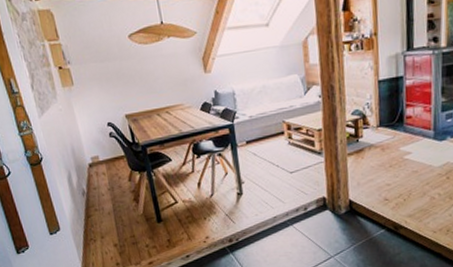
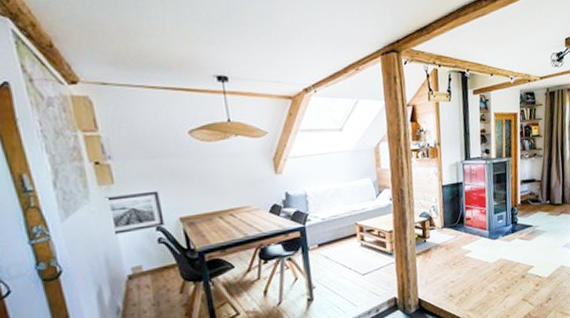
wall art: none [68,91,114,129] -> present [105,190,165,235]

